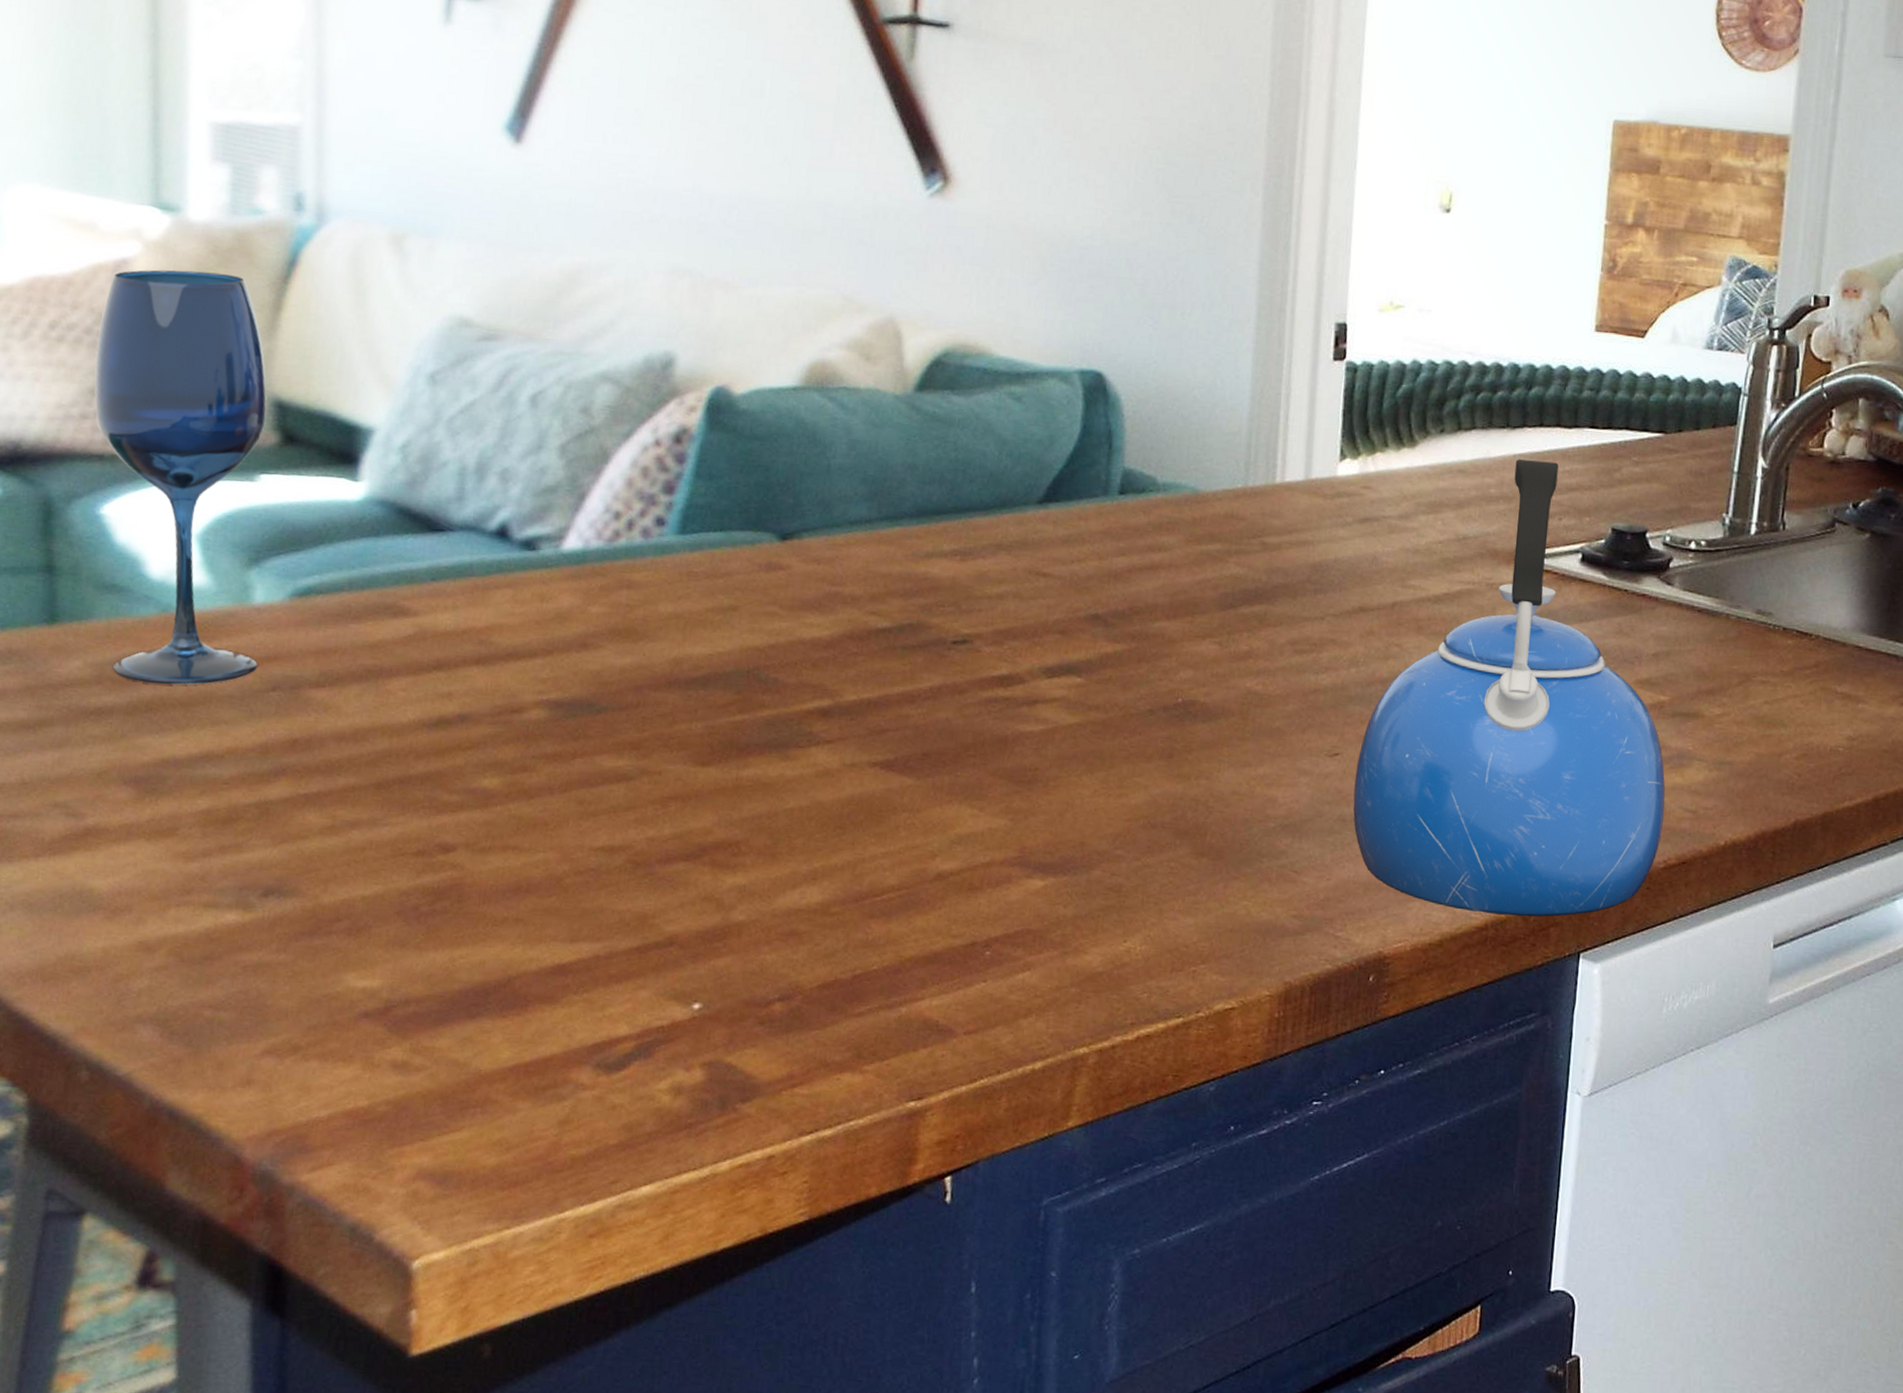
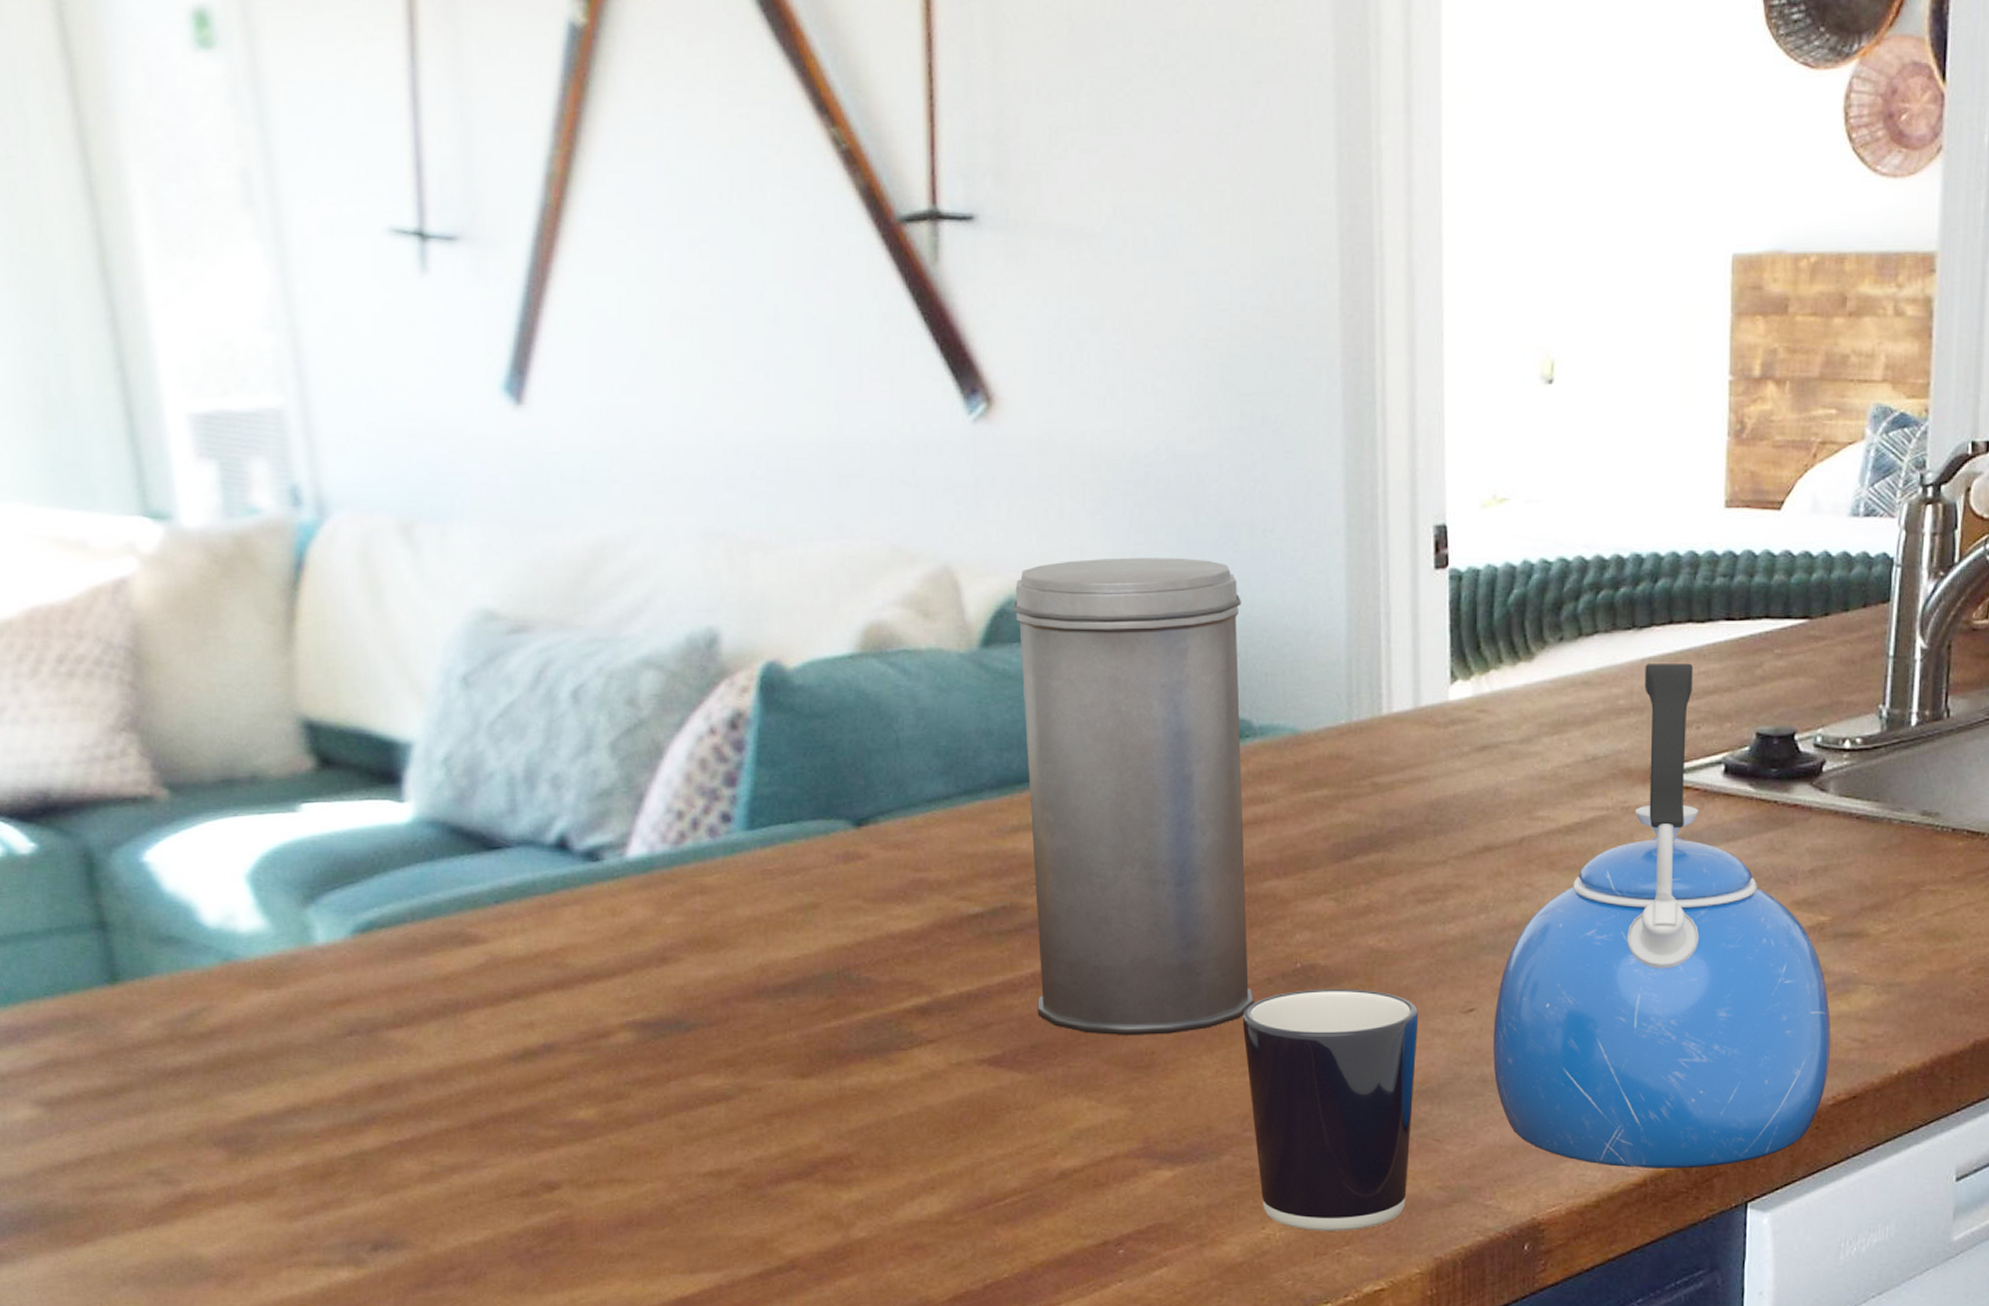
wineglass: present [94,269,267,685] -> none [109,584,331,1038]
canister: none [932,323,1157,753] -> present [1013,557,1254,1036]
mug: none [1122,723,1288,951] -> present [1242,988,1419,1231]

